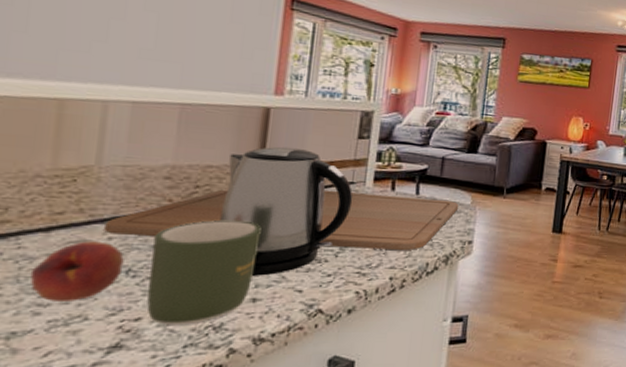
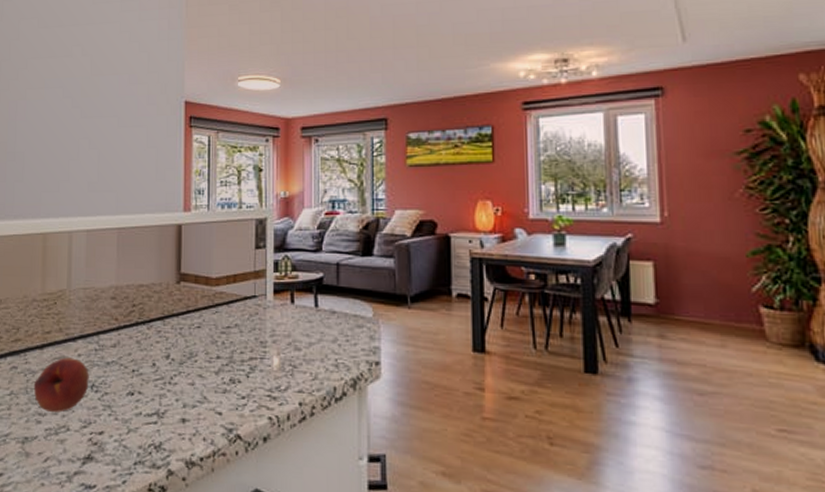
chopping board: present [104,188,459,251] -> none [75,305,361,372]
mug: present [146,219,261,325] -> none [106,337,184,442]
kettle: present [219,146,354,276] -> none [152,262,257,396]

